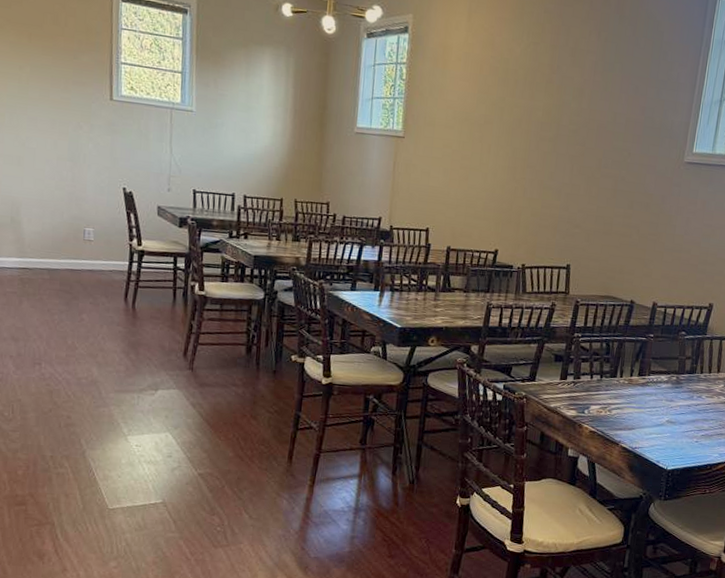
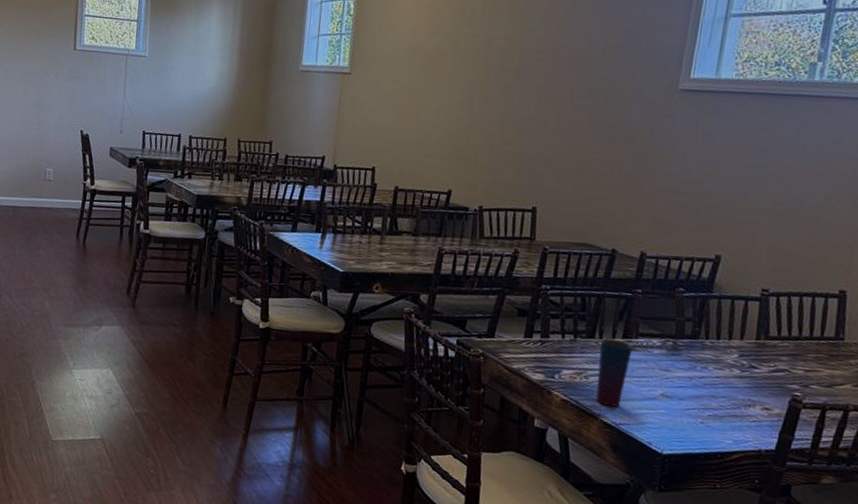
cup: none [617,377,646,434] -> present [596,338,633,407]

